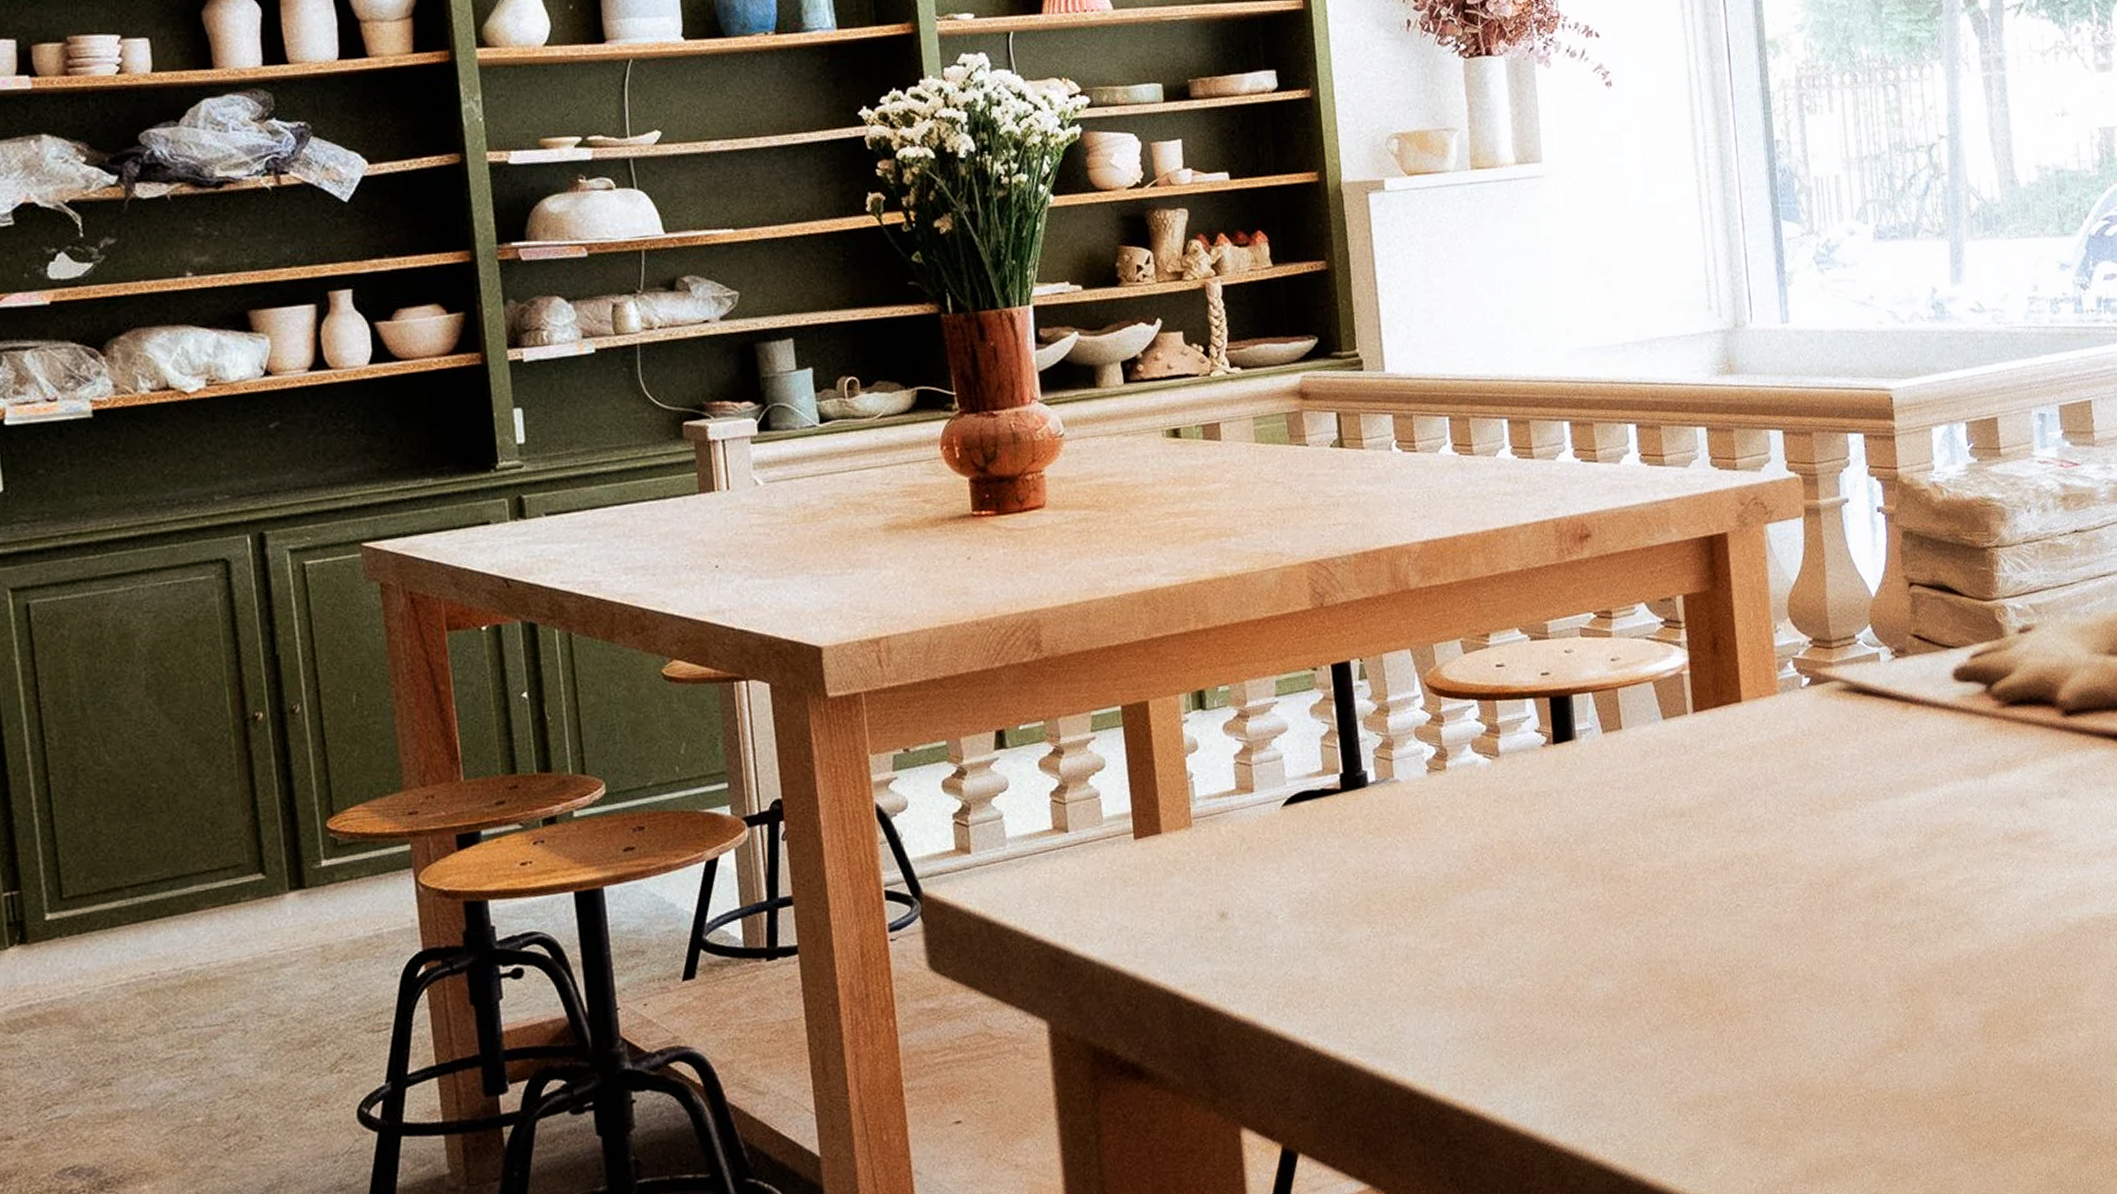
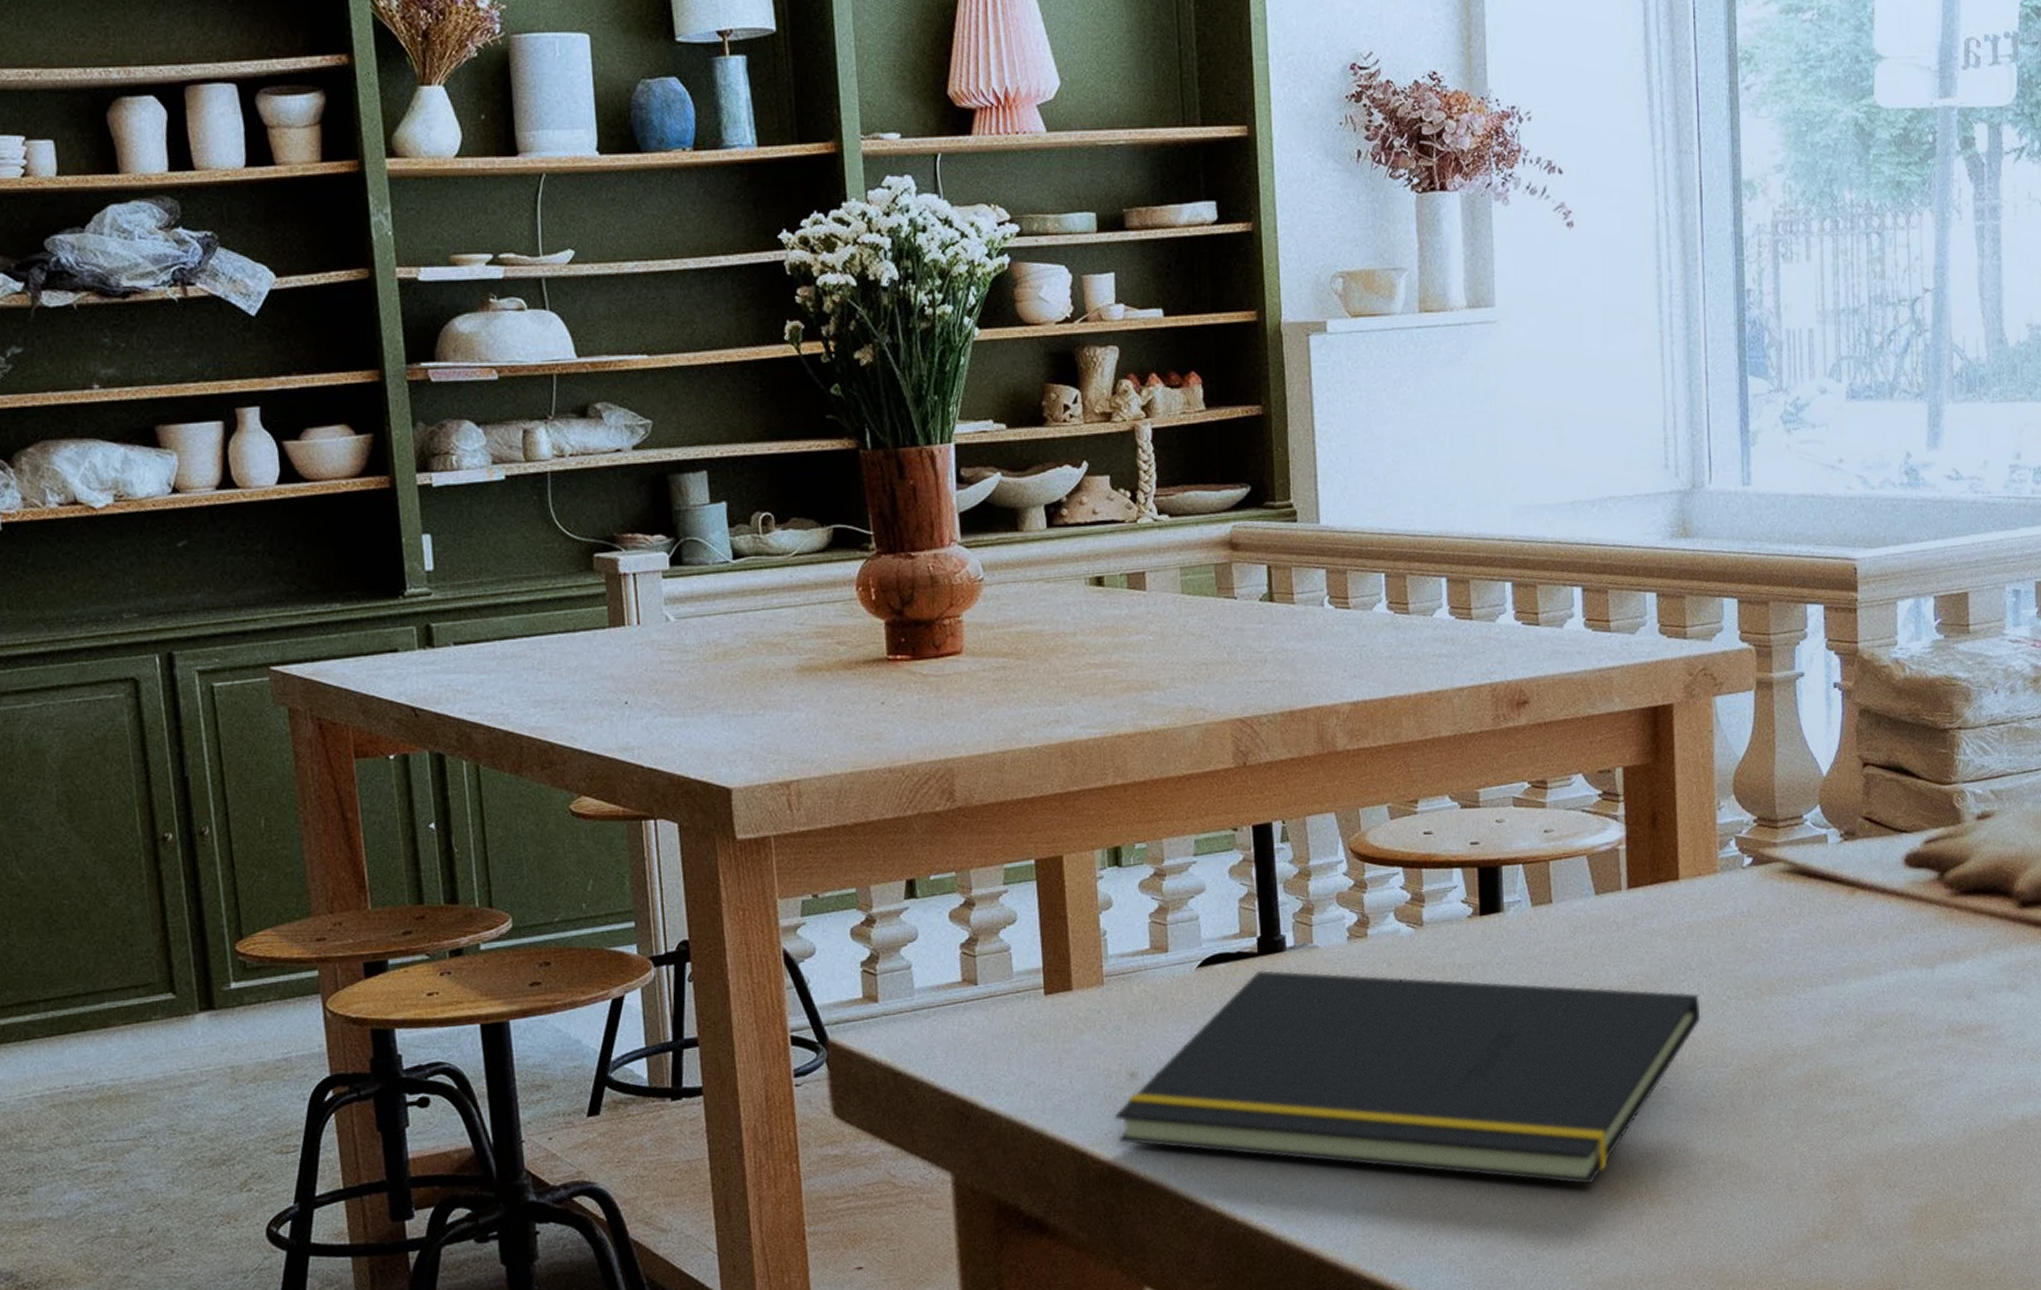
notepad: none [1206,805,1769,1005] -> present [1114,969,1701,1185]

